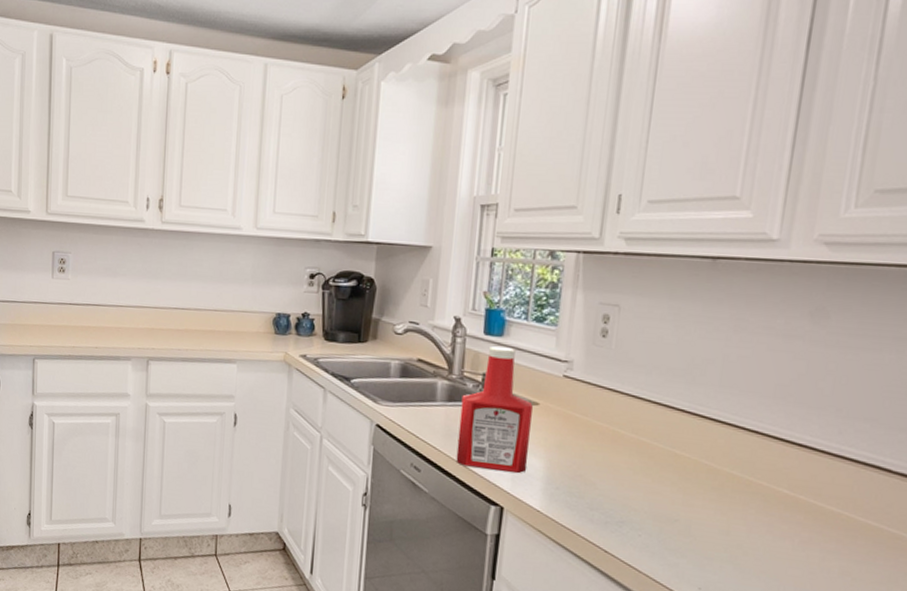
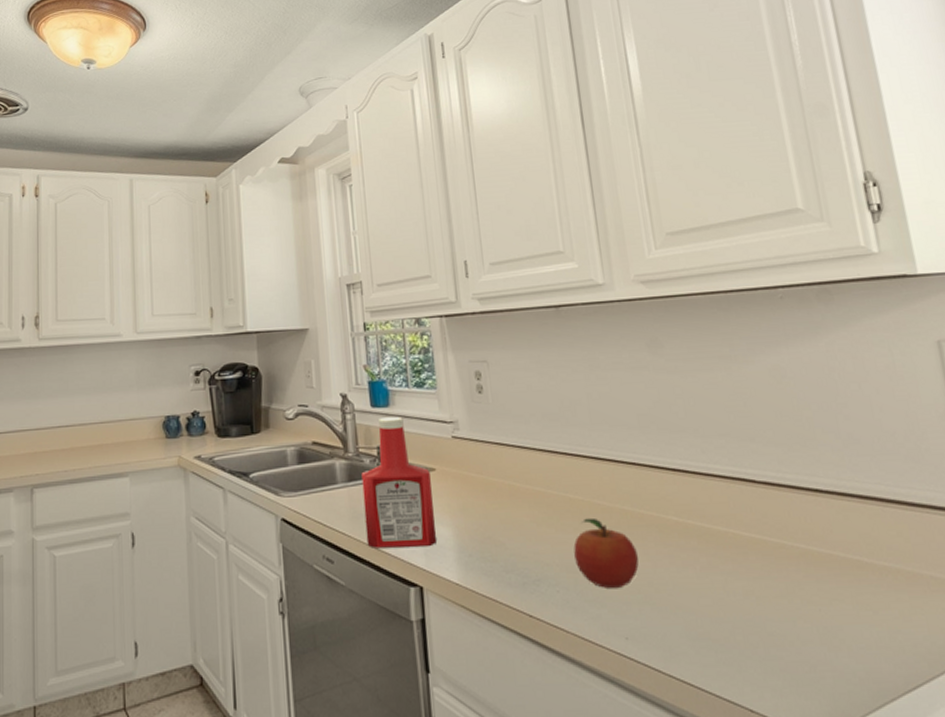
fruit: none [665,475,735,545] -> present [573,517,639,589]

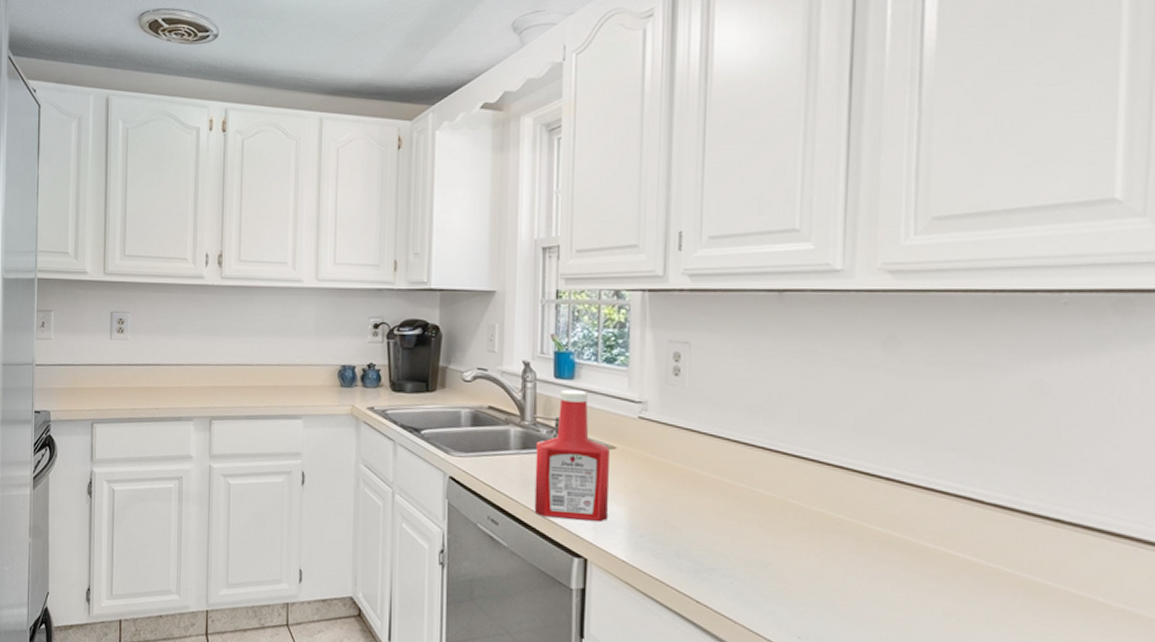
fruit: present [573,517,639,589] -> none [756,515,829,590]

